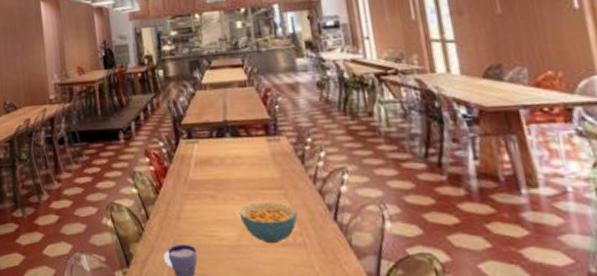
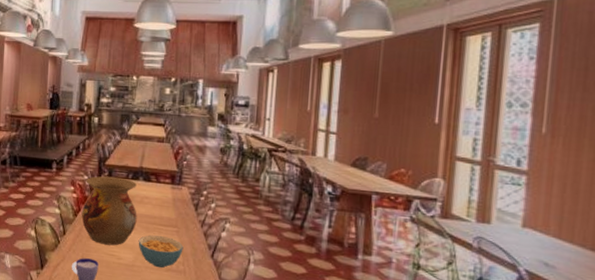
vase: none [162,137,233,224] -> present [81,176,137,246]

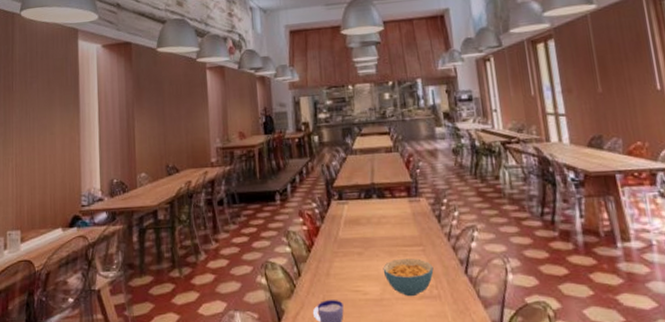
vase: present [81,176,137,246] -> none [315,198,378,280]

